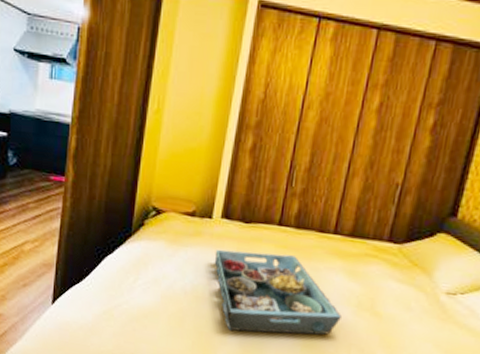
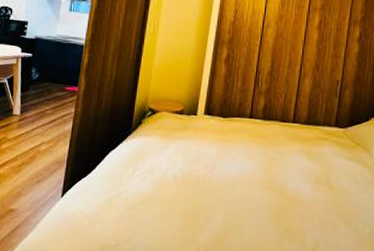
serving tray: present [214,249,342,335] -> none [199,140,304,211]

